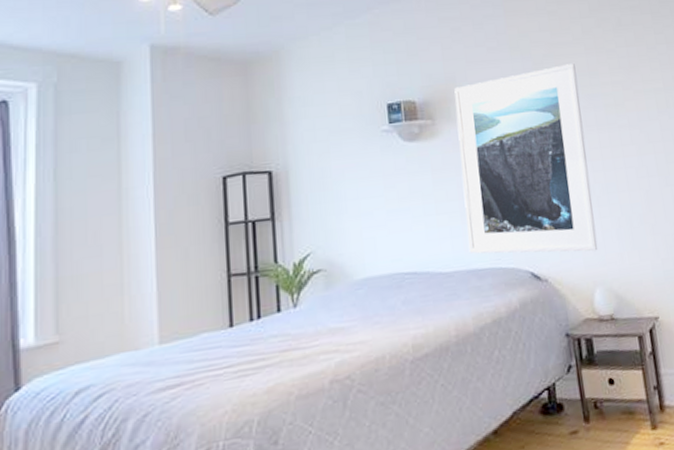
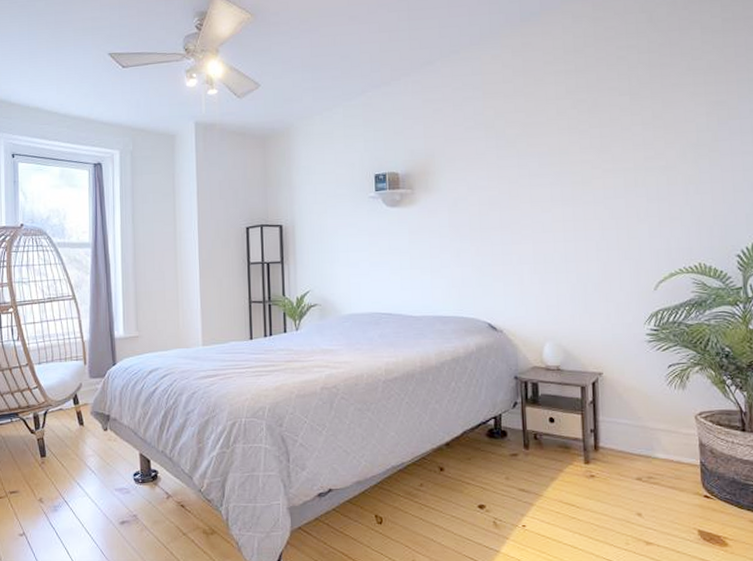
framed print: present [454,64,598,254] -> none [432,143,552,311]

